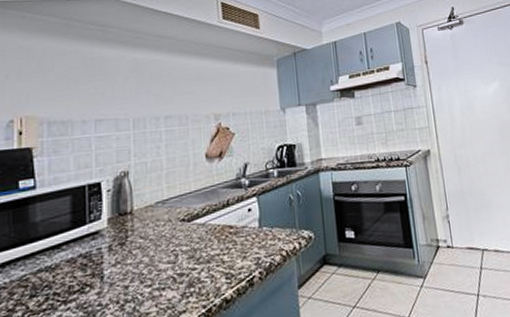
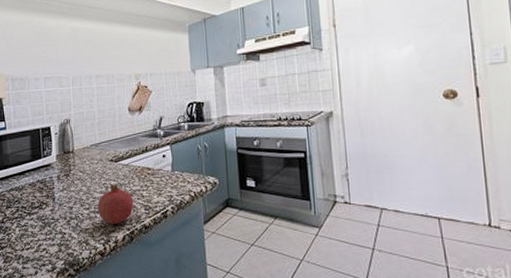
fruit: none [163,250,212,303] -> present [97,184,134,224]

